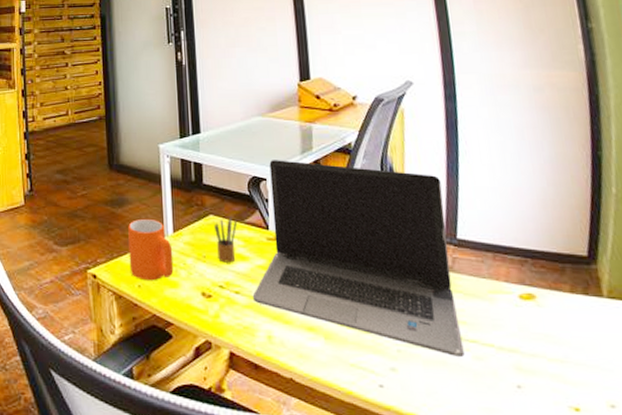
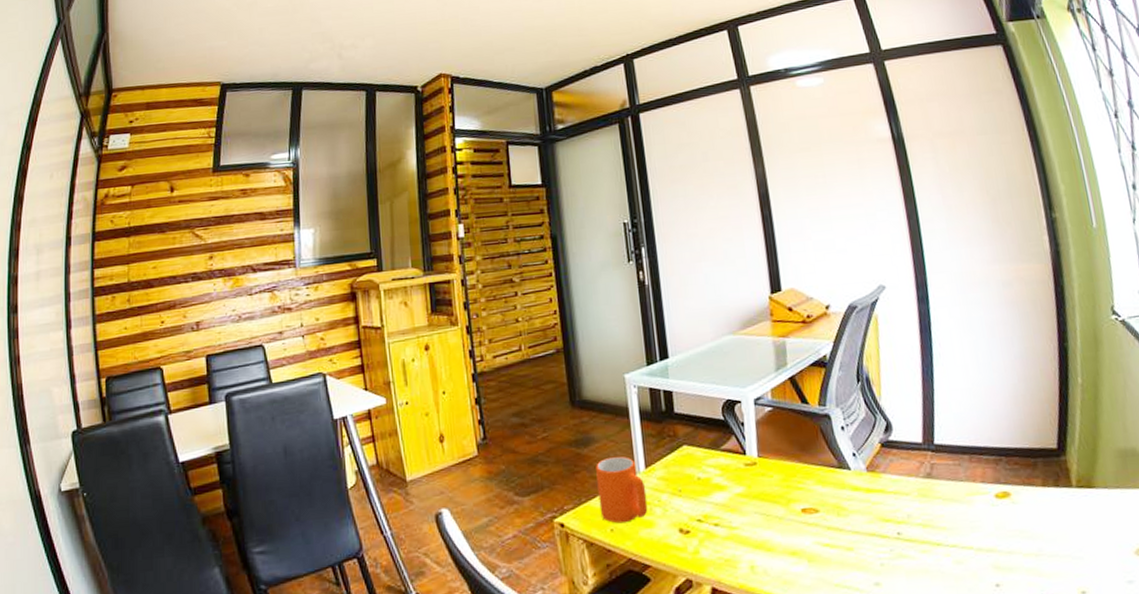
pencil box: present [213,215,238,263] -> none [688,443,713,495]
laptop computer: present [252,160,464,357] -> none [732,379,945,564]

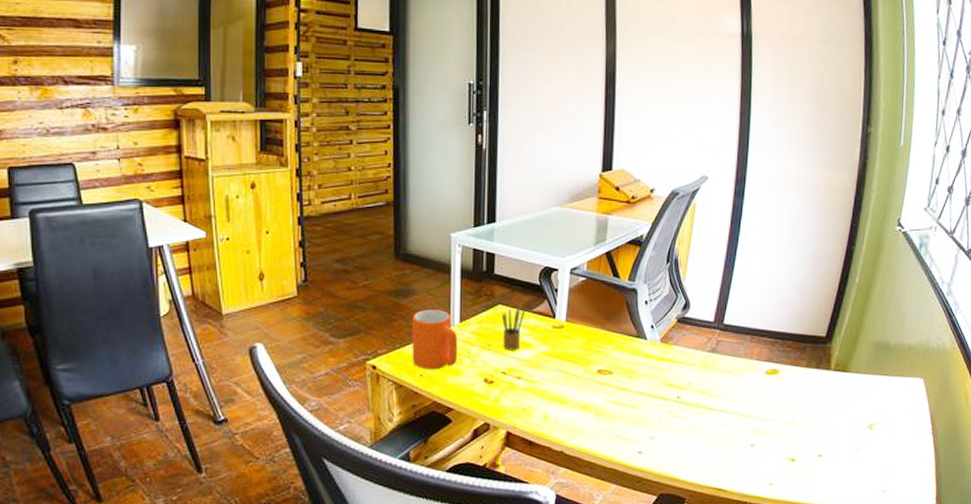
pencil box: none [688,443,713,495] -> present [501,305,526,350]

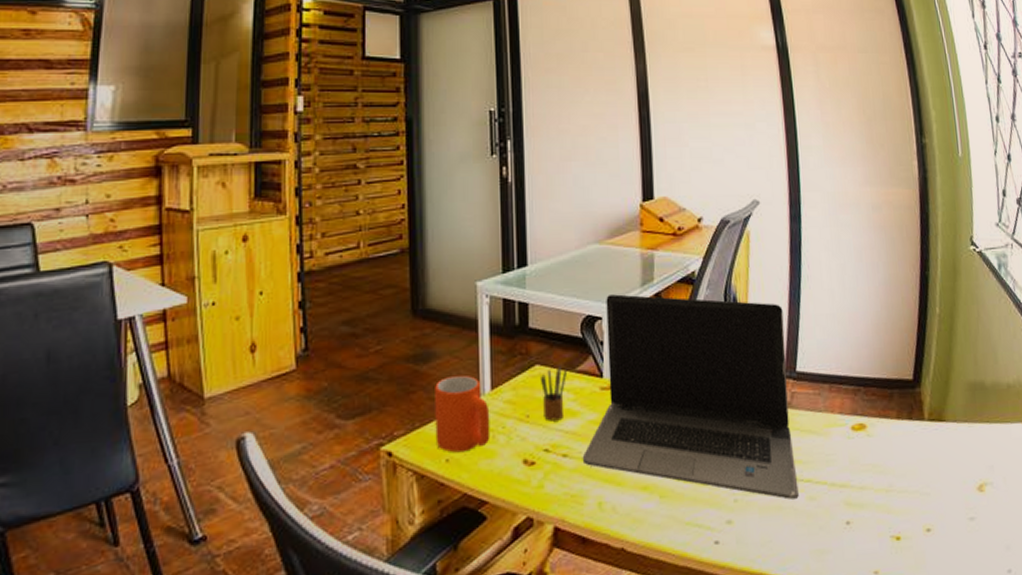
laptop computer: none [533,251,718,424] -> present [582,294,799,500]

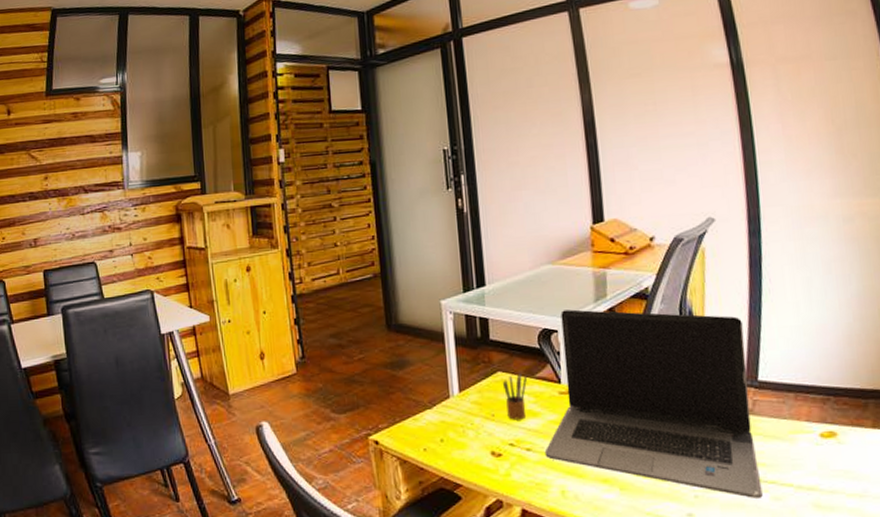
mug: present [435,374,490,453] -> none [410,379,461,444]

